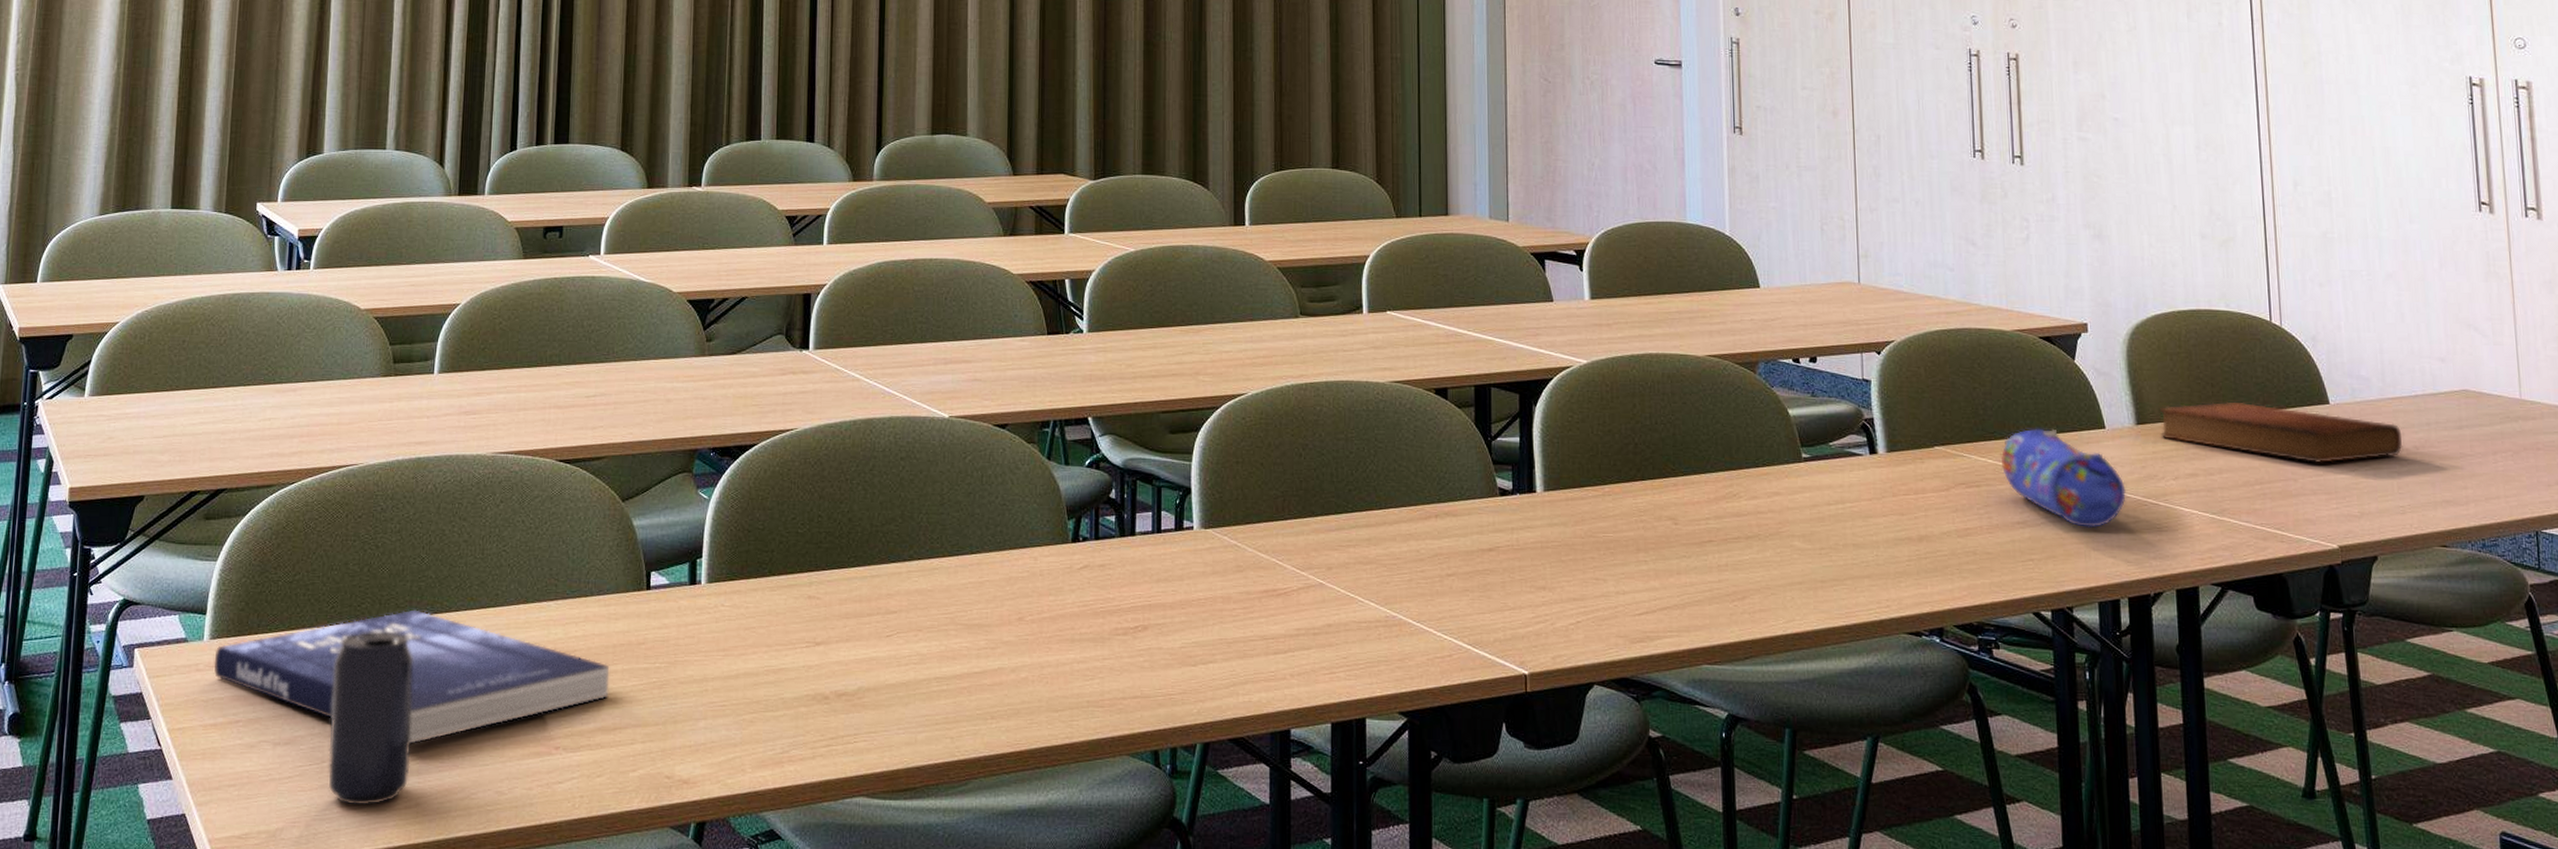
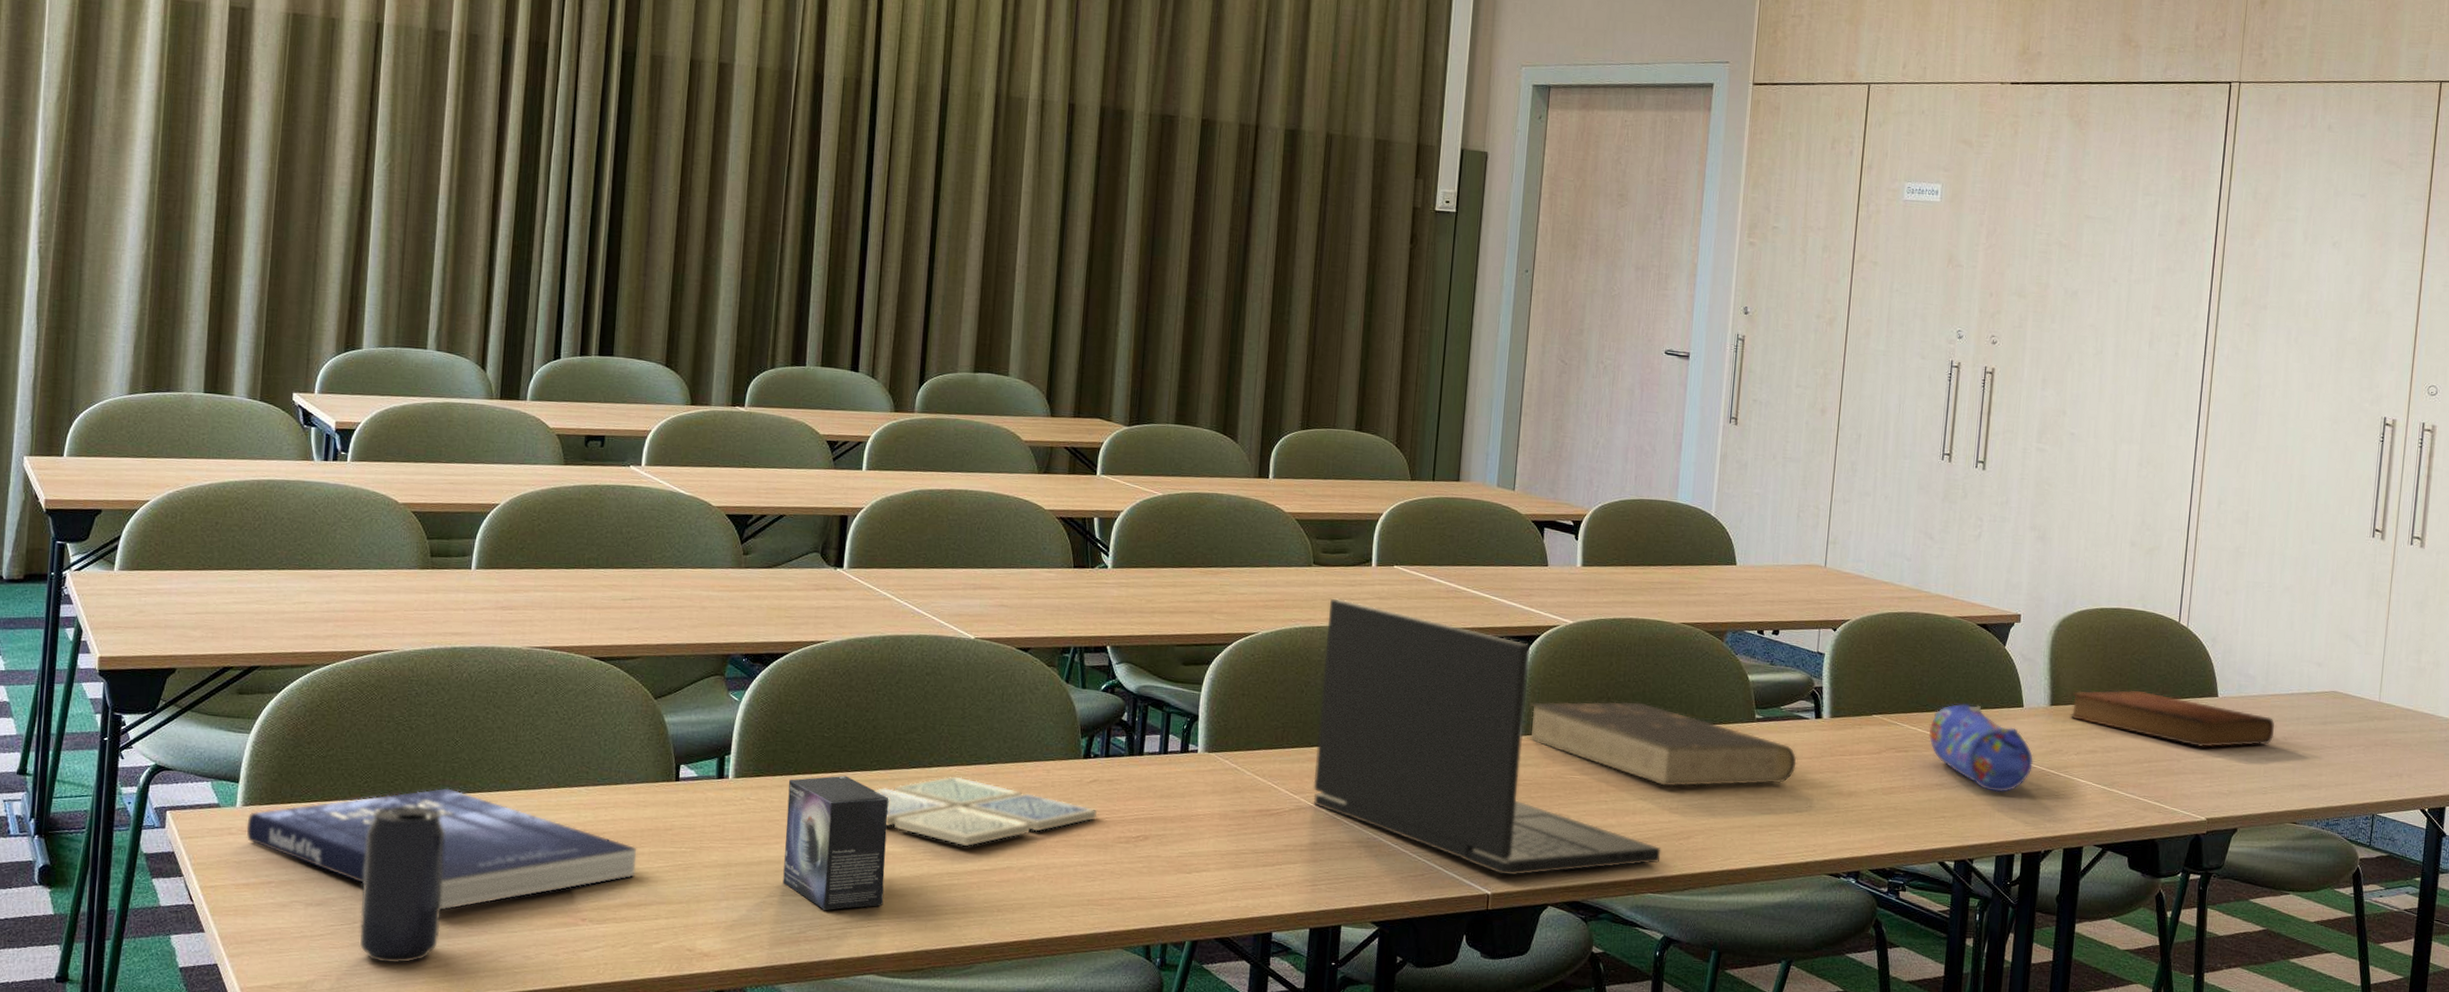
small box: none [762,574,870,726] -> present [783,775,889,910]
drink coaster: none [853,569,1091,648] -> present [874,776,1098,847]
laptop: none [1321,351,1714,652] -> present [1313,598,1661,876]
book: none [1549,447,1855,541] -> present [1527,701,1797,787]

